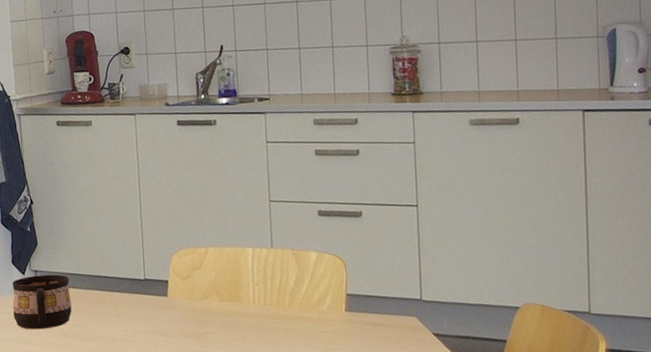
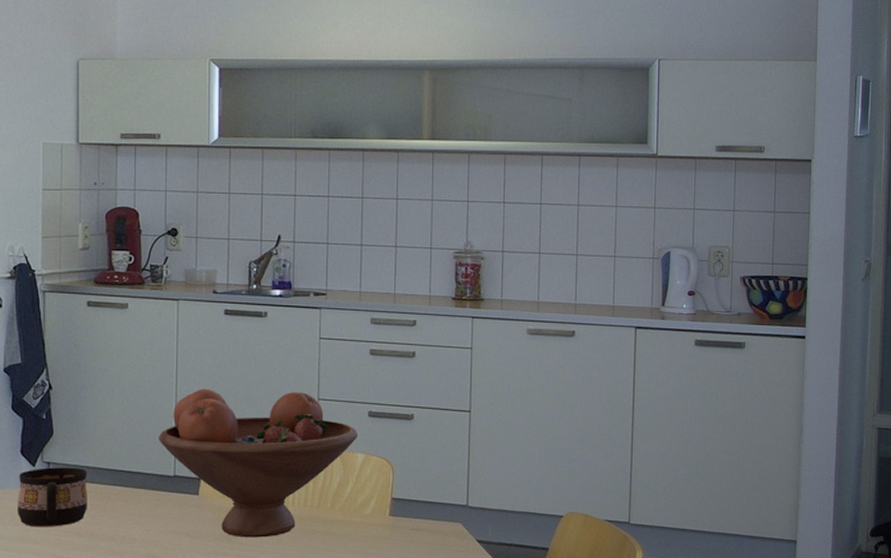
fruit bowl: none [127,195,310,336] -> present [158,389,359,538]

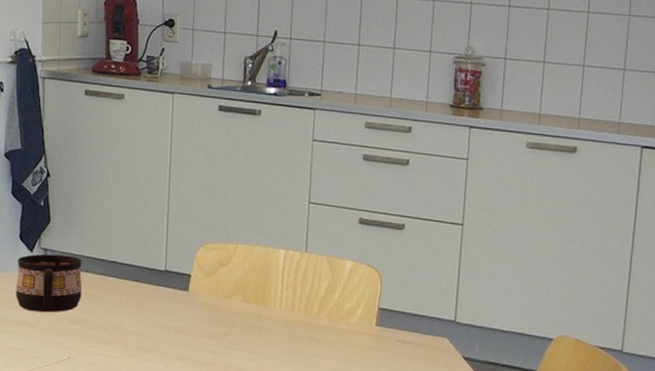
fruit bowl: present [158,389,359,538] -> none [150,185,348,338]

